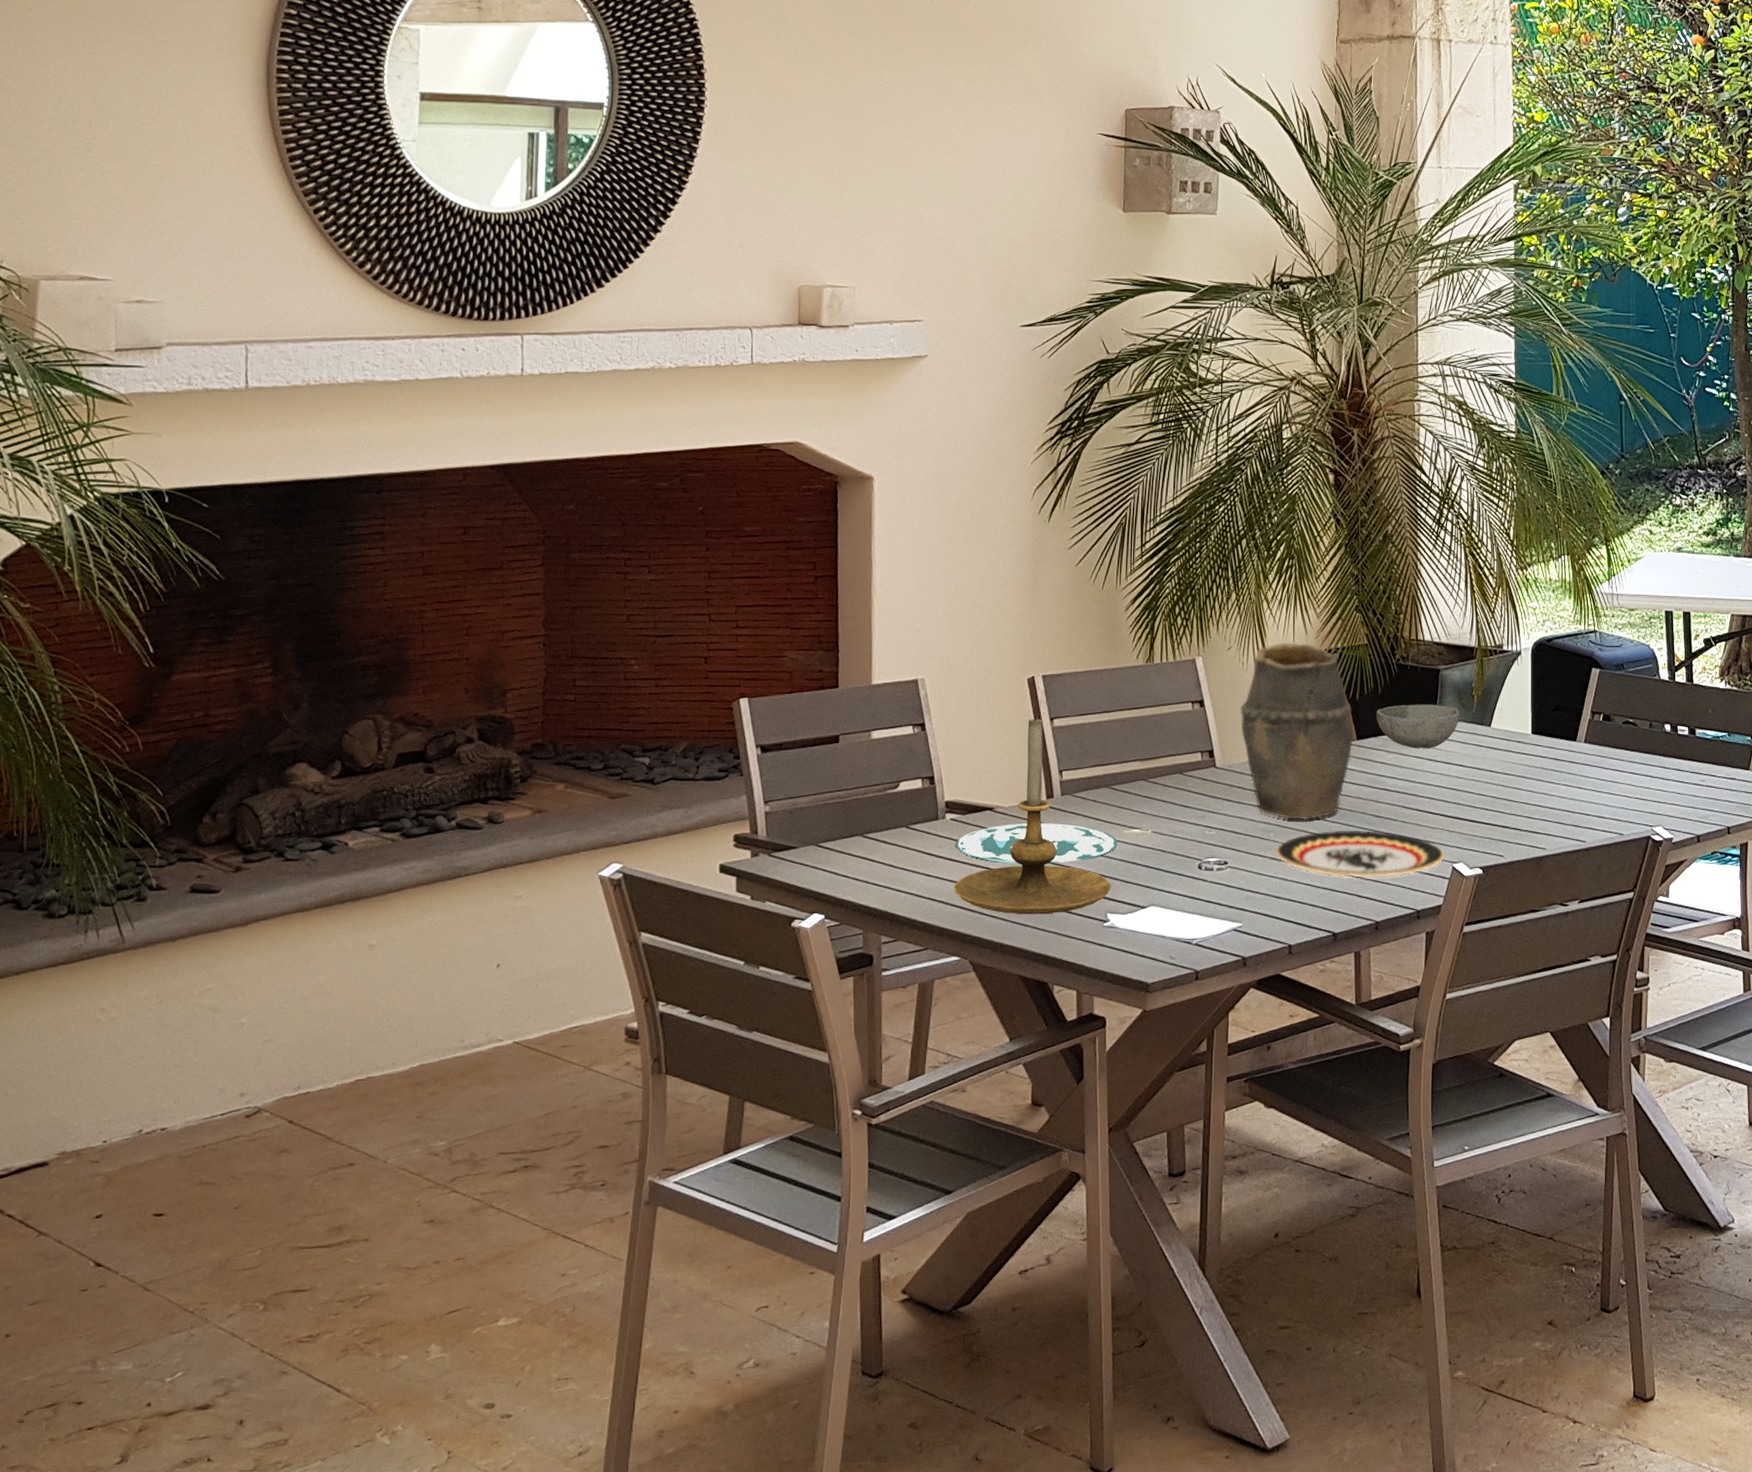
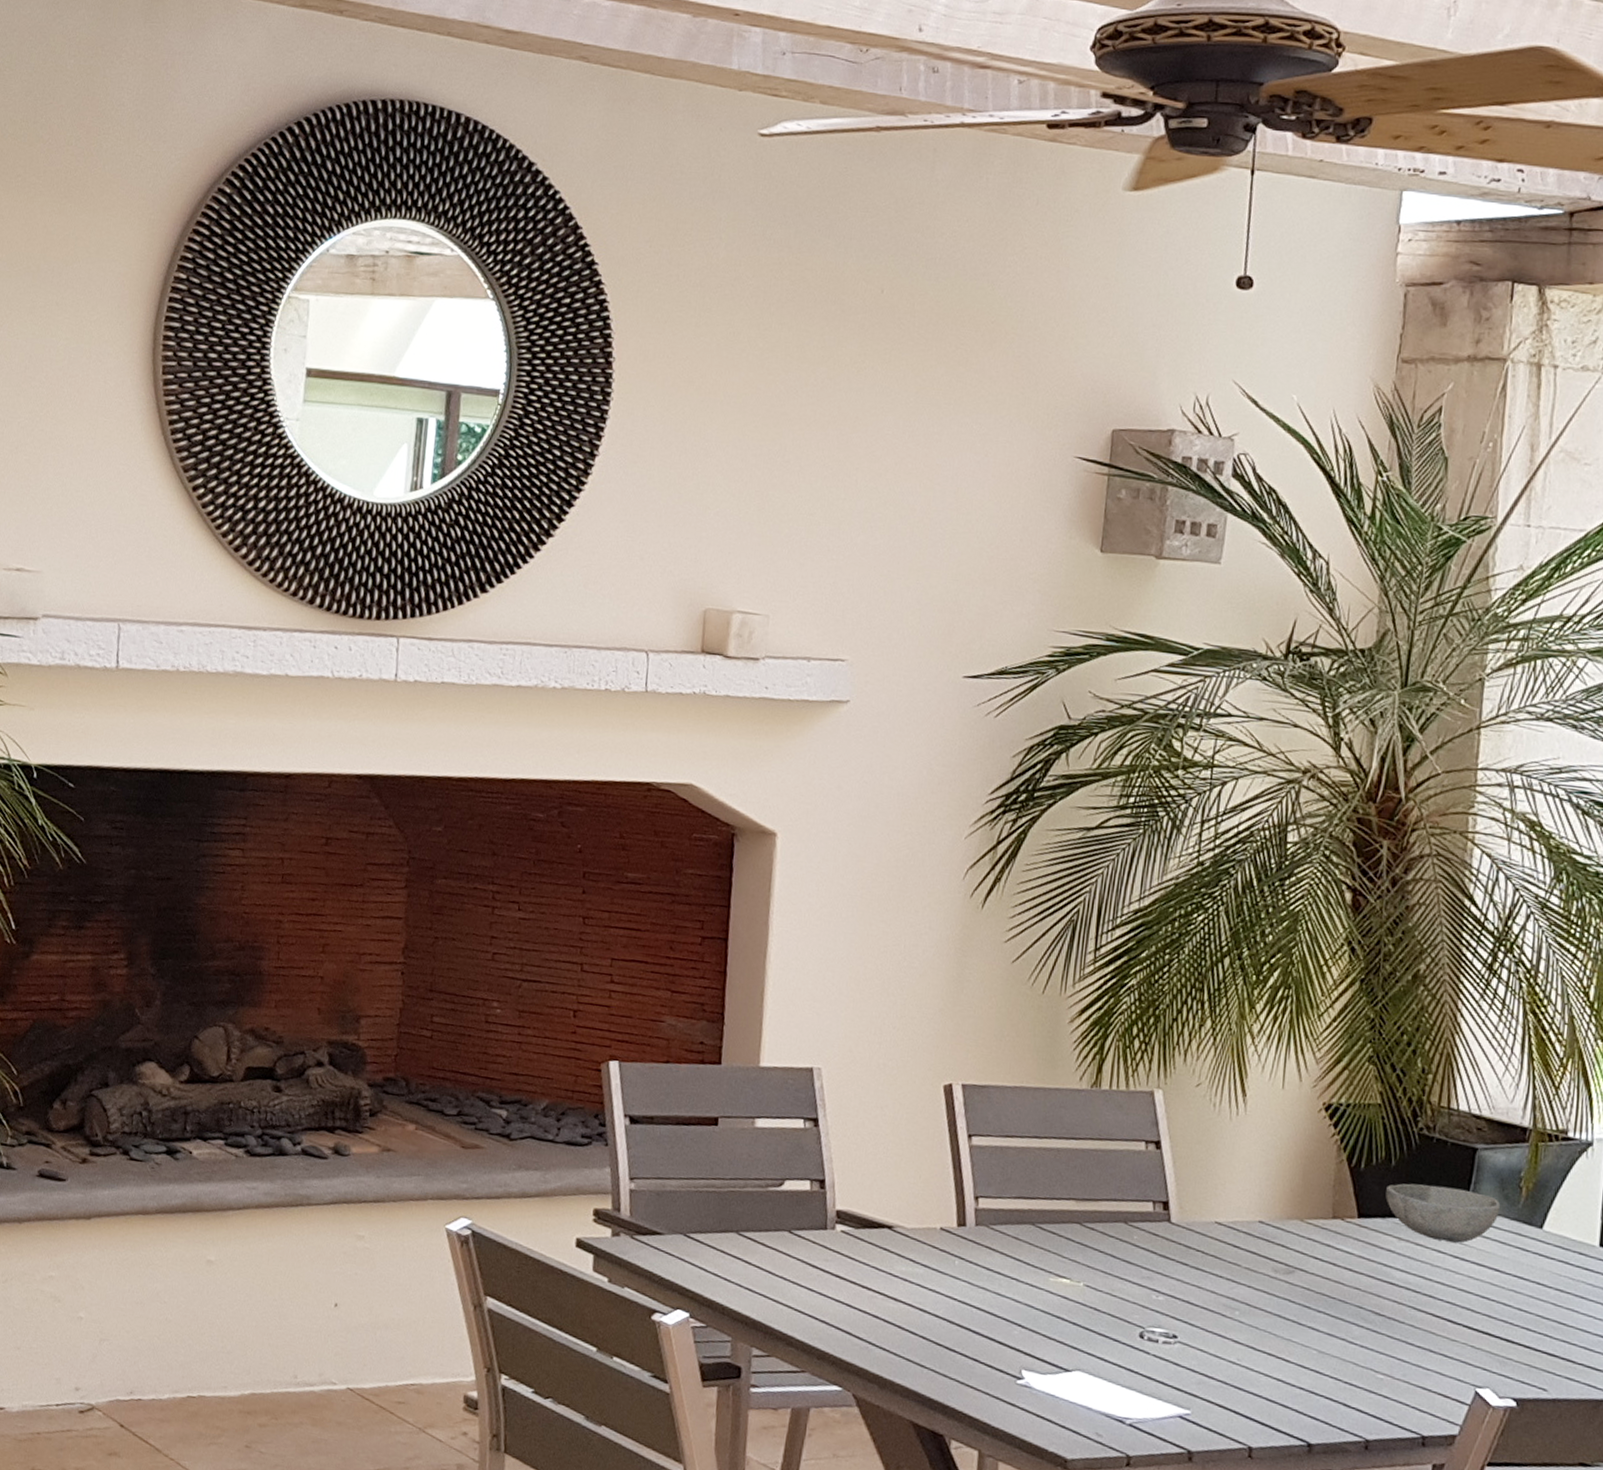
candle holder: present [953,717,1112,915] -> none [839,1131,1031,1360]
plate: present [956,822,1118,863] -> none [845,1247,1041,1305]
vase: present [1240,642,1354,821] -> none [1206,1087,1354,1304]
plate: present [1275,830,1445,878] -> none [1240,1319,1466,1392]

